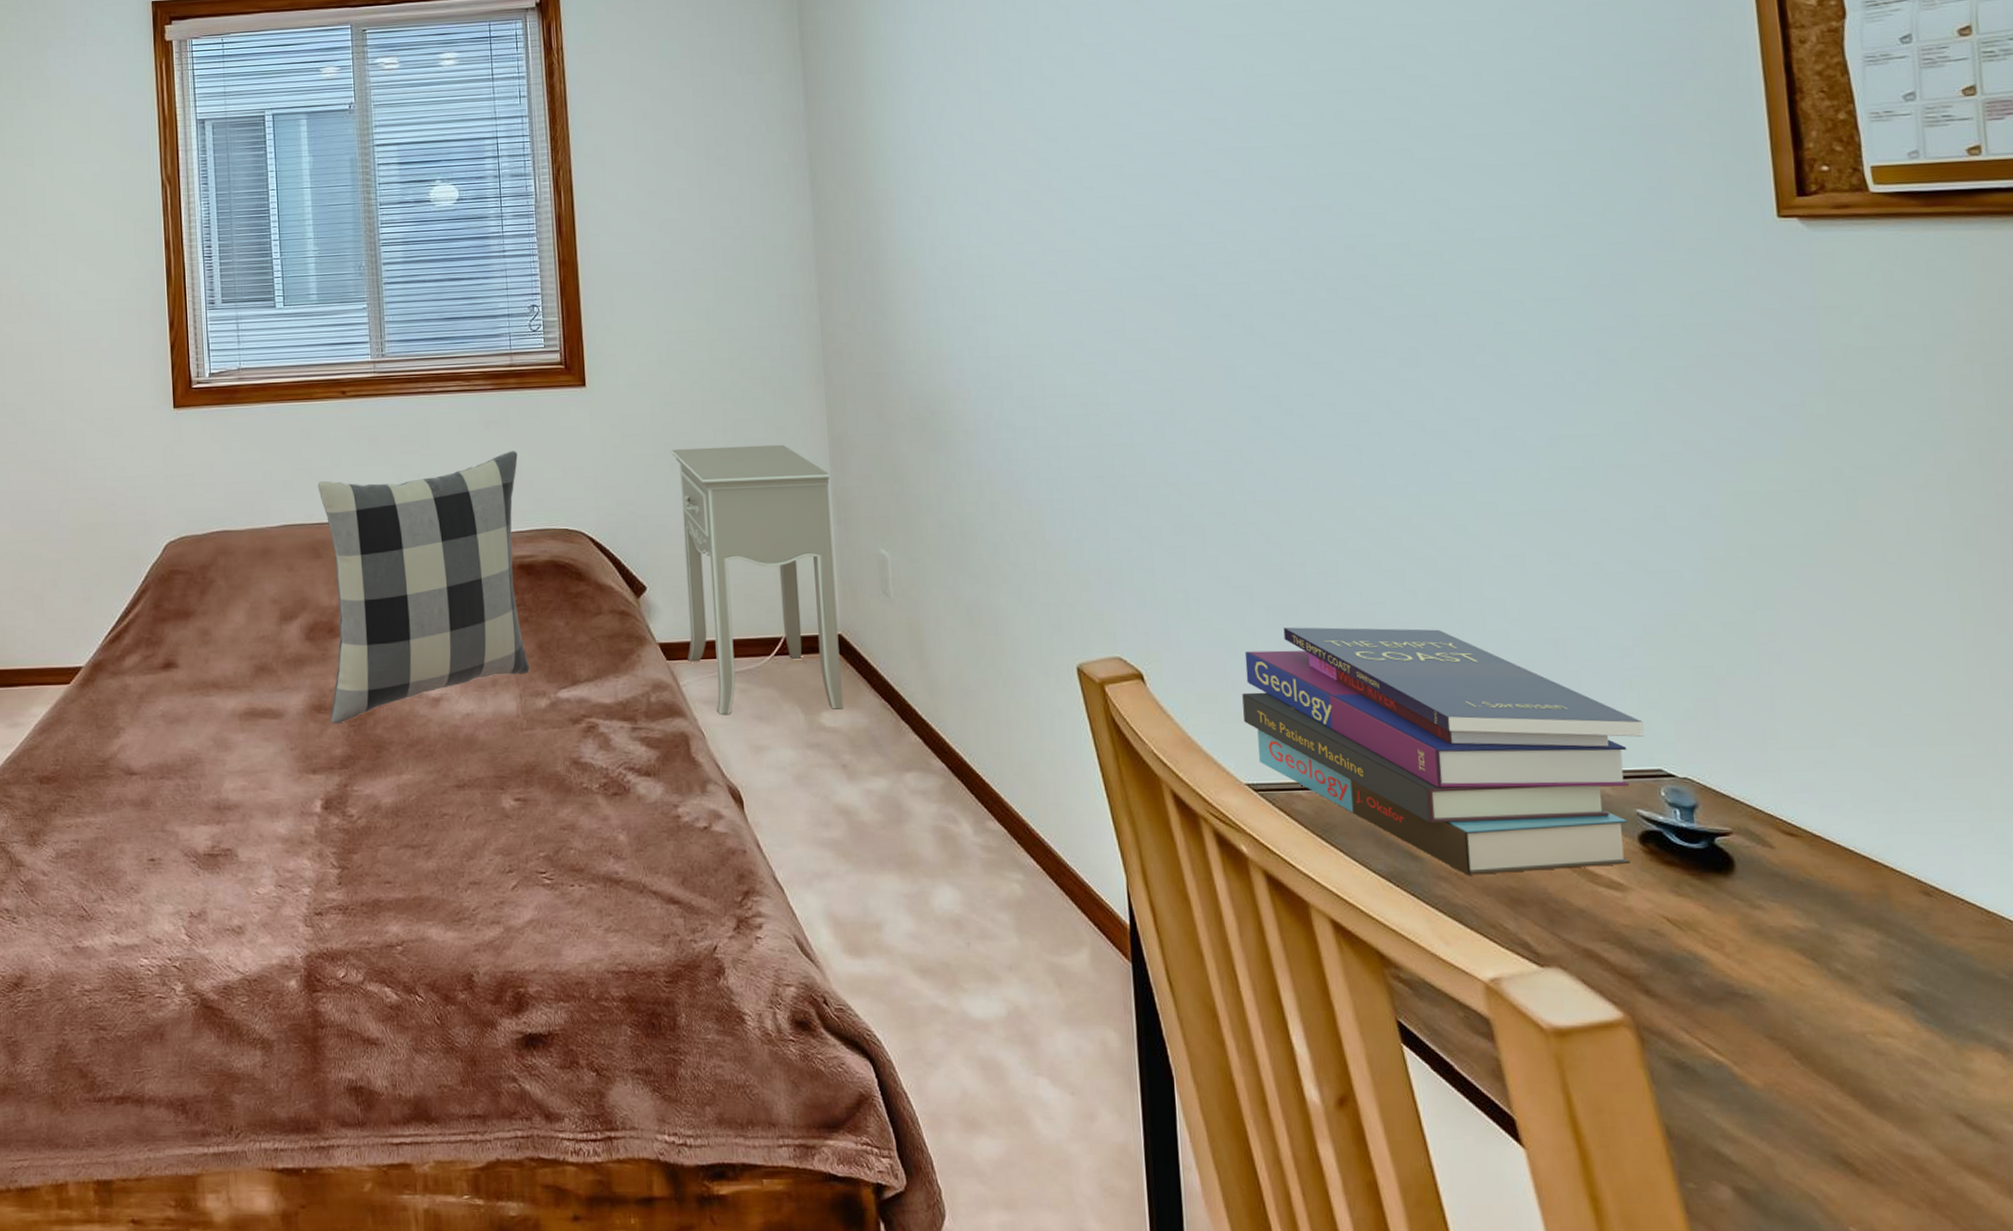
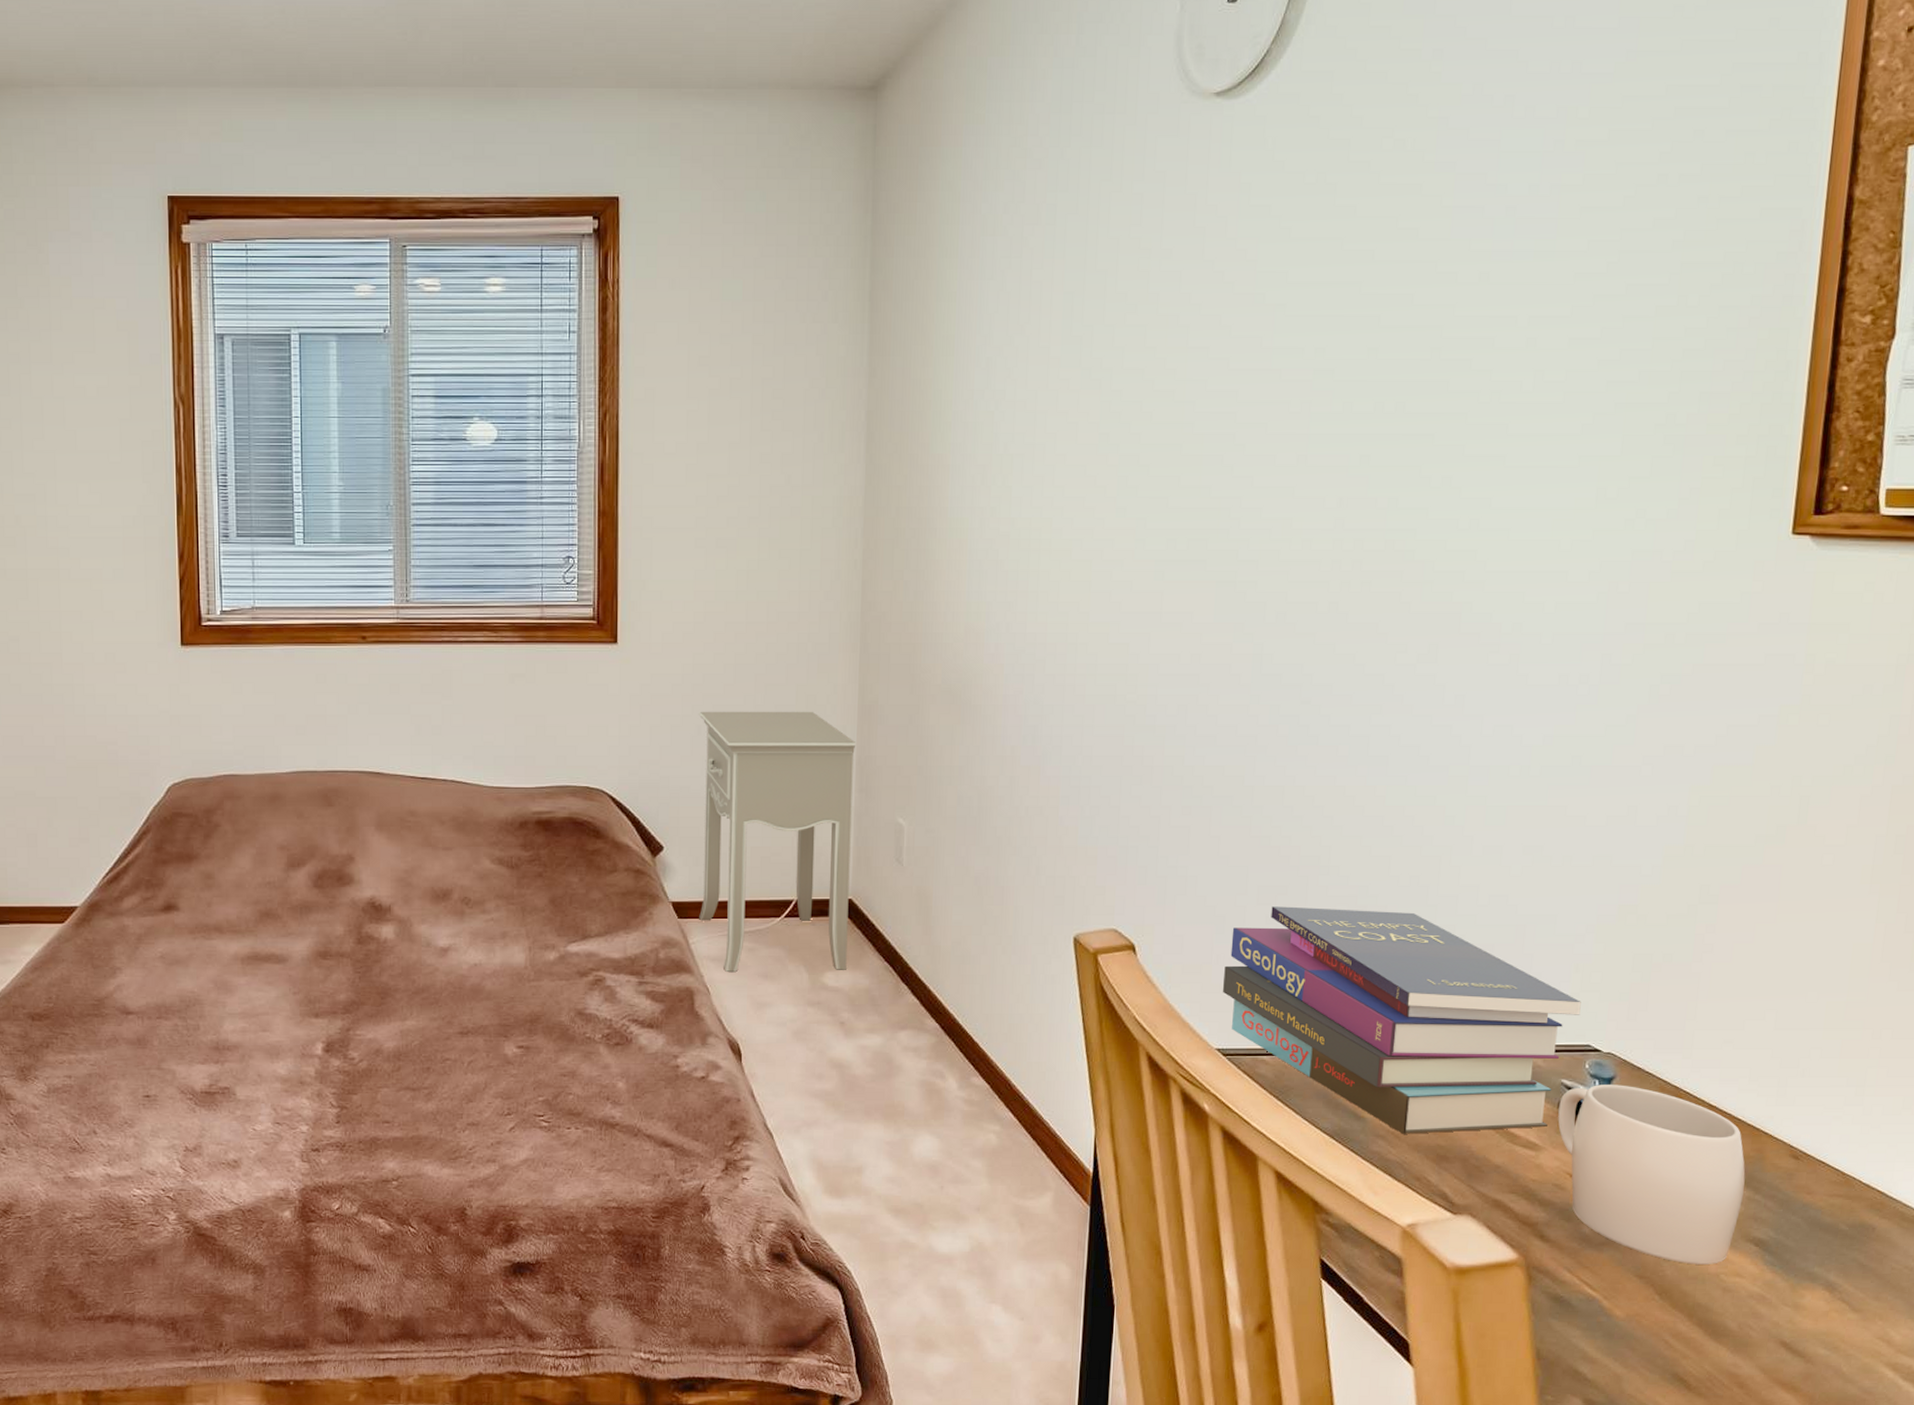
pillow: present [318,451,530,724] -> none [332,706,542,970]
mug: none [1639,814,1875,1023] -> present [1558,1085,1746,1265]

